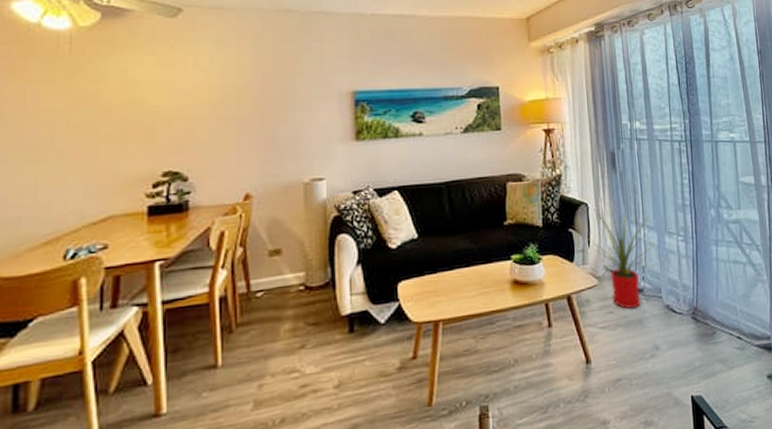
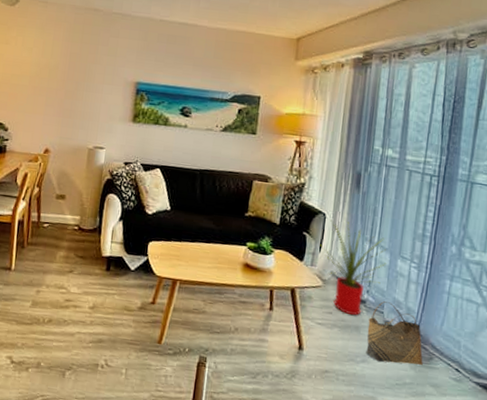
basket: none [649,284,708,353] -> present [366,301,423,365]

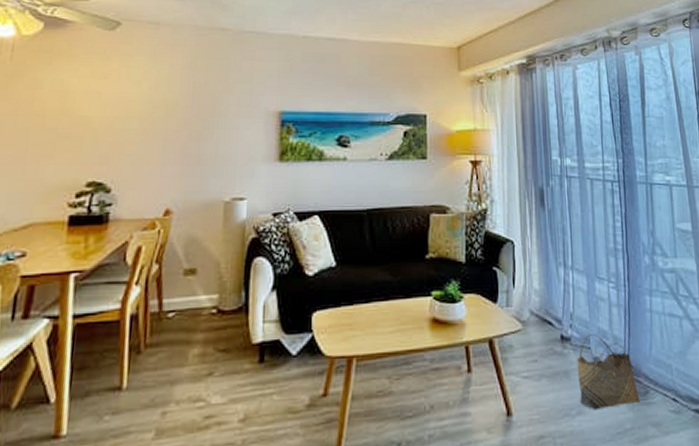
house plant: present [320,219,387,315] -> none [513,246,585,358]

